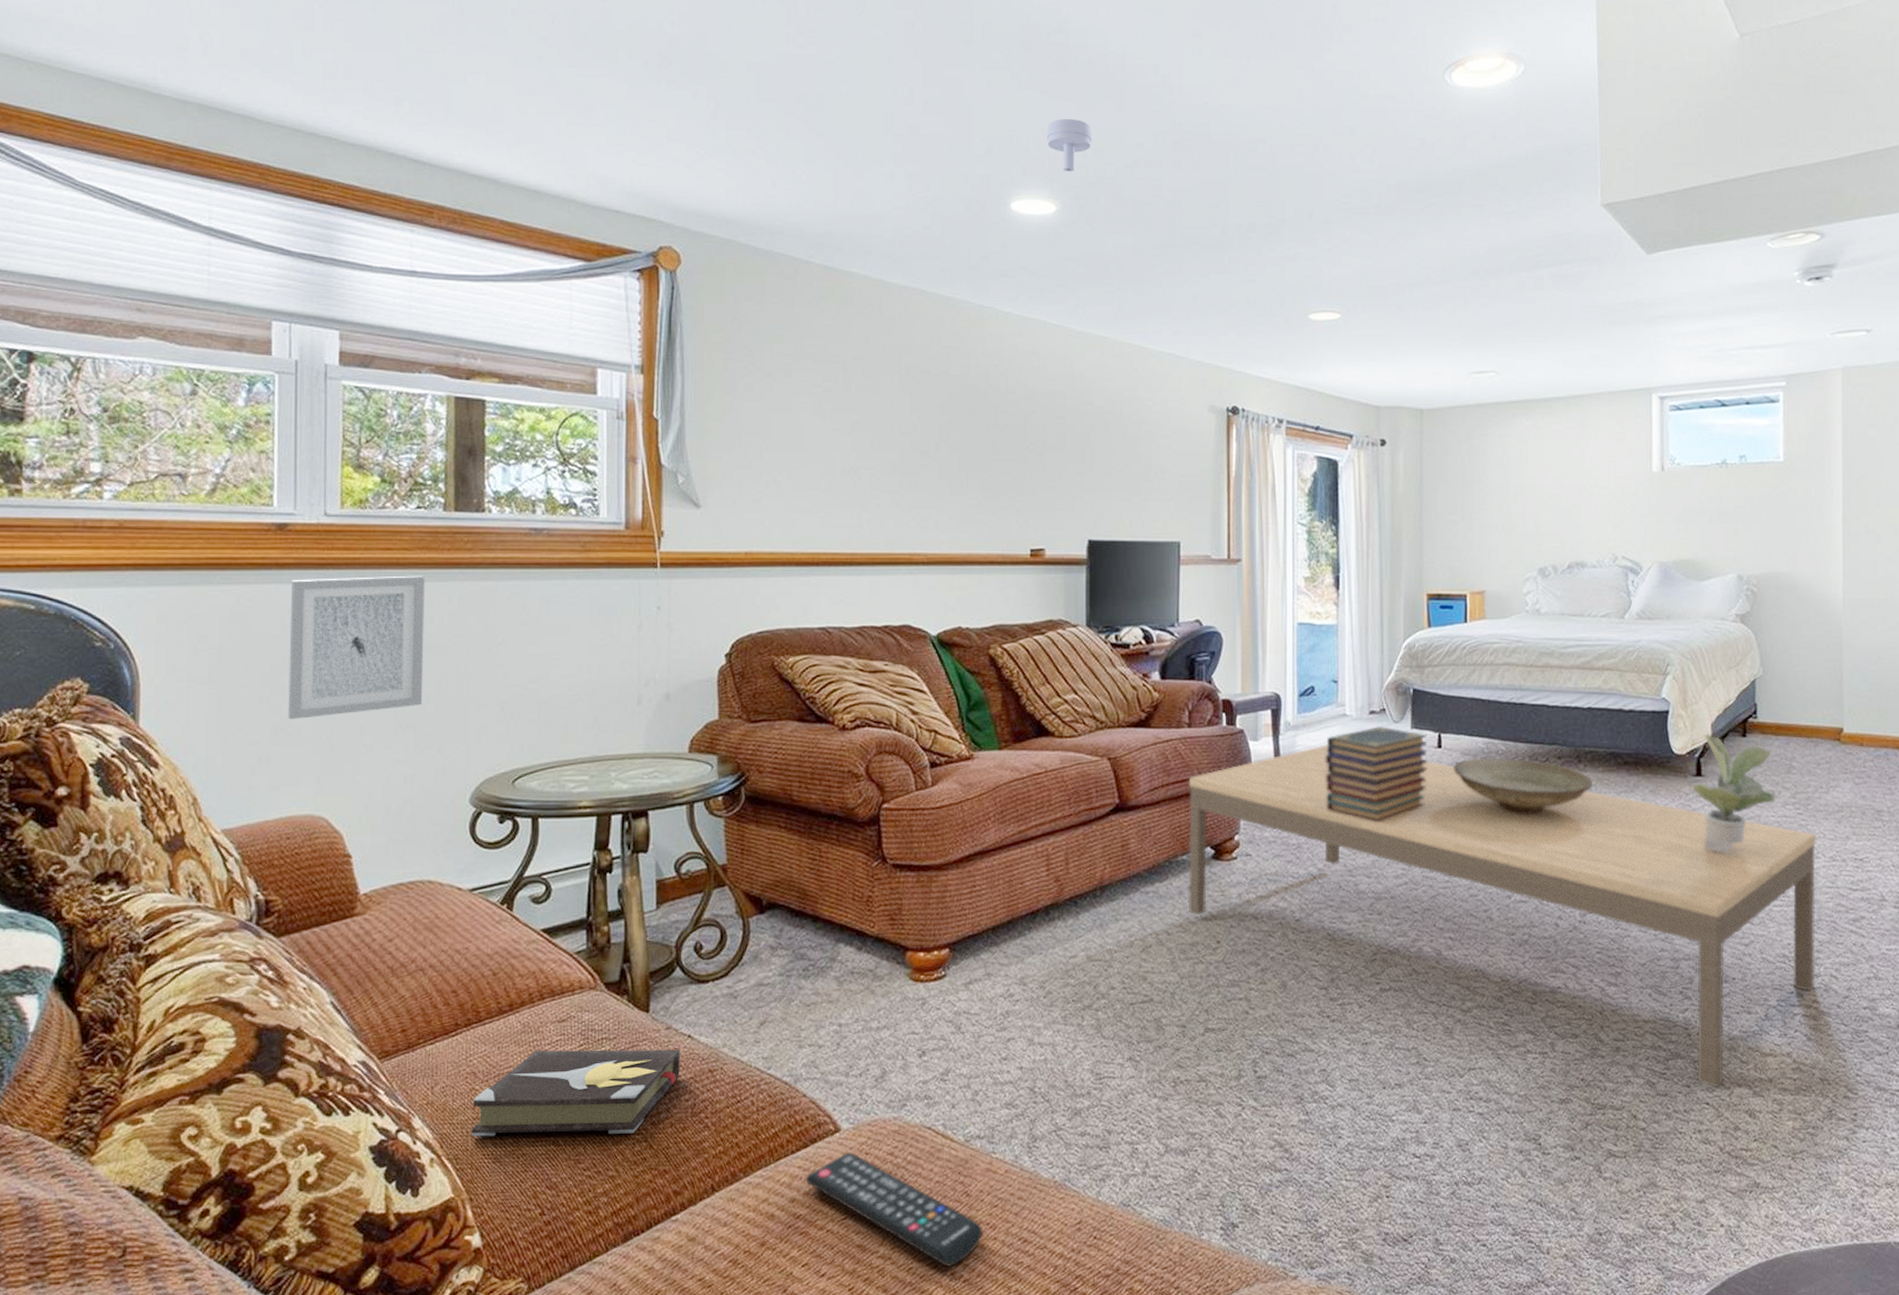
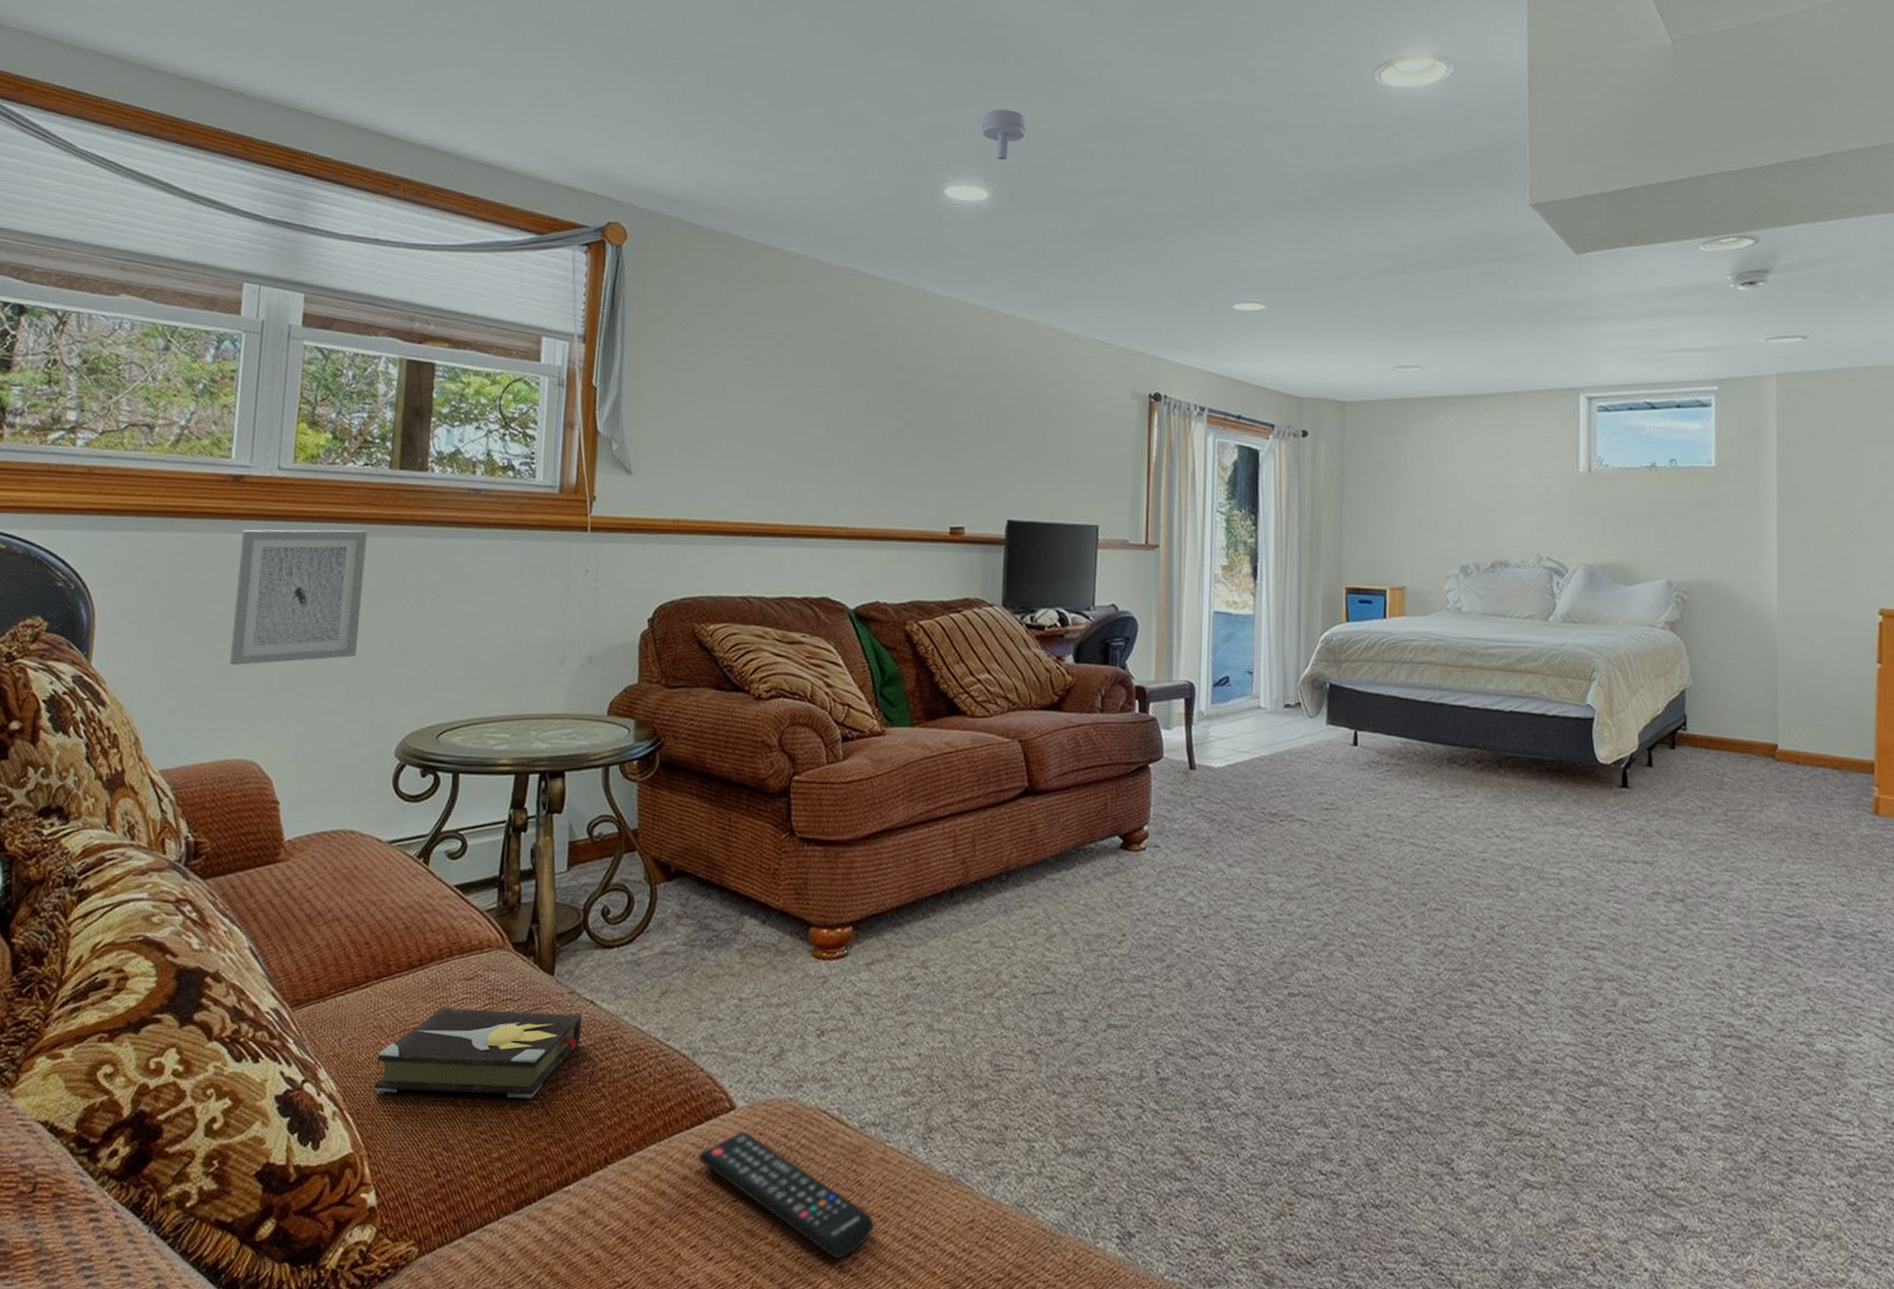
coffee table: present [1188,743,1817,1088] -> none [1094,735,1749,1120]
book stack: present [1325,726,1428,823] -> none [1238,720,1344,820]
decorative bowl: present [1453,758,1594,814] -> none [1369,757,1515,819]
potted plant: present [1692,733,1776,853] -> none [1617,743,1706,870]

